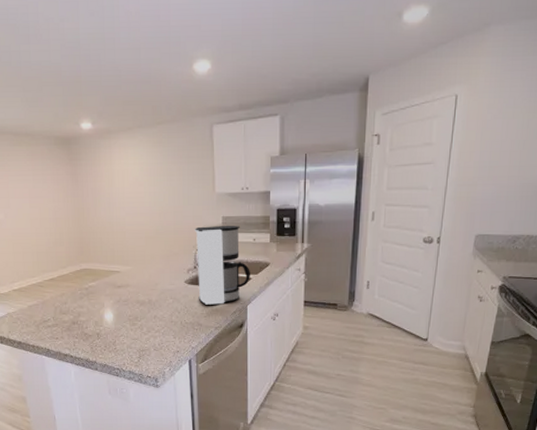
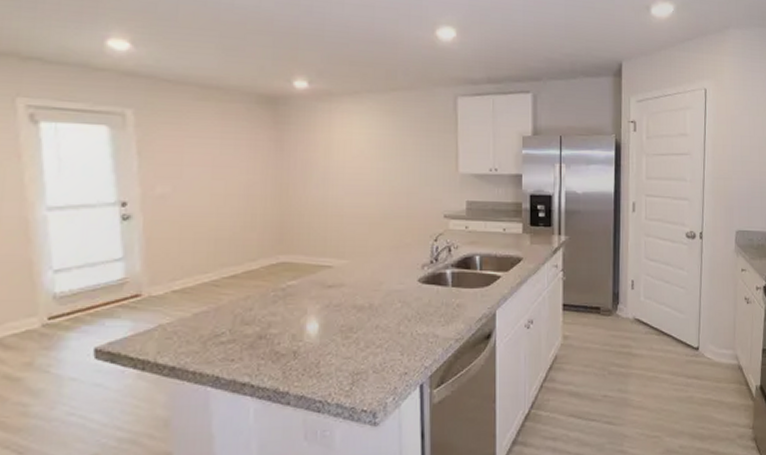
coffee maker: present [194,225,250,305] -> none [432,211,499,310]

